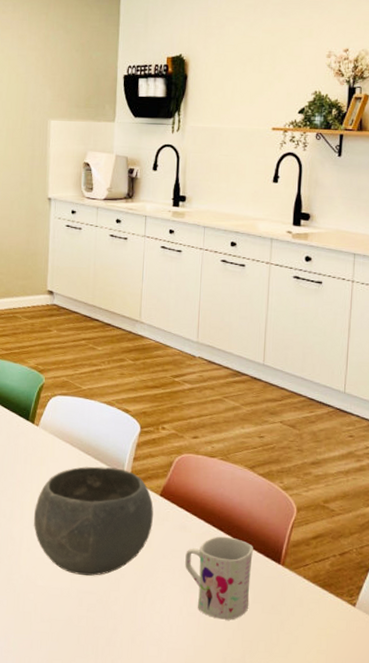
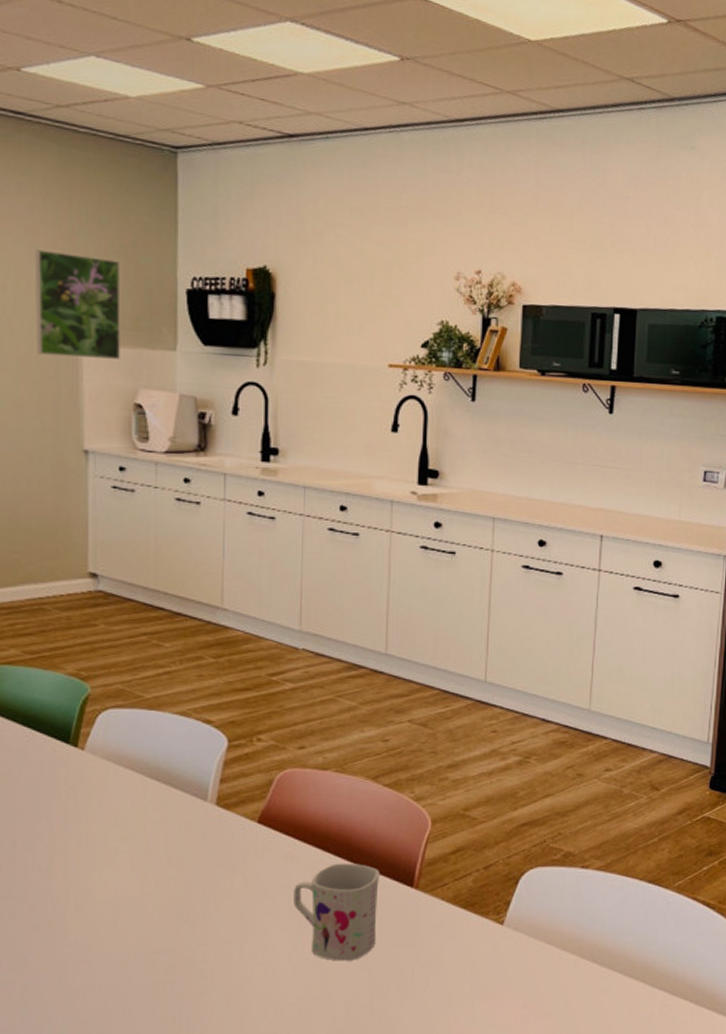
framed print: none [20,51,79,129] -> present [34,249,121,359]
bowl: present [33,466,154,576] -> none [82,794,249,932]

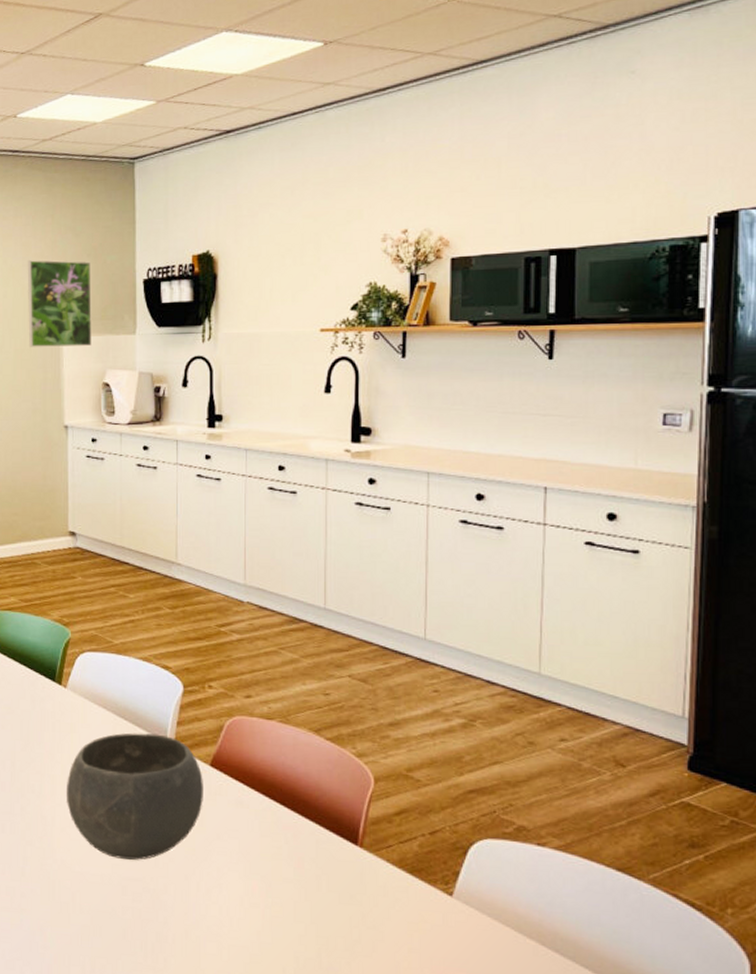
bowl: none [82,794,249,932] -> present [66,733,203,860]
mug: present [293,863,379,961] -> none [244,812,324,912]

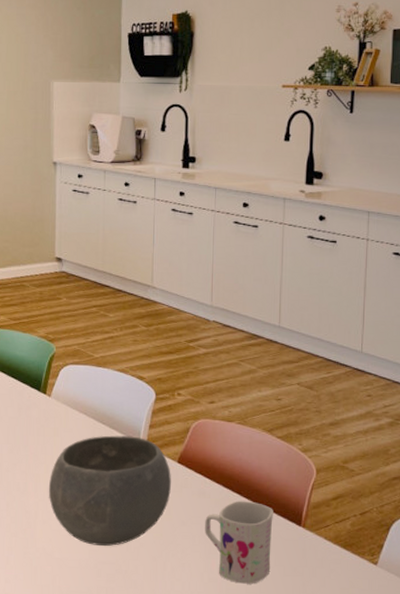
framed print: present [27,260,92,347] -> none [21,10,81,91]
mug: none [244,812,324,912] -> present [205,501,273,584]

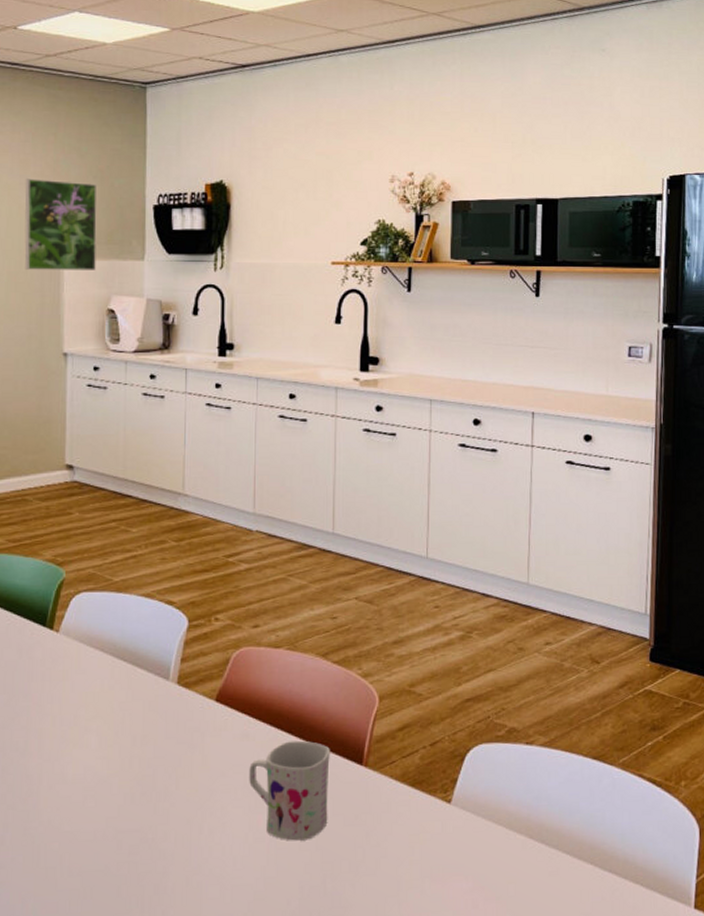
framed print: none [21,10,81,91] -> present [24,178,97,270]
bowl: present [48,435,171,546] -> none [55,673,208,811]

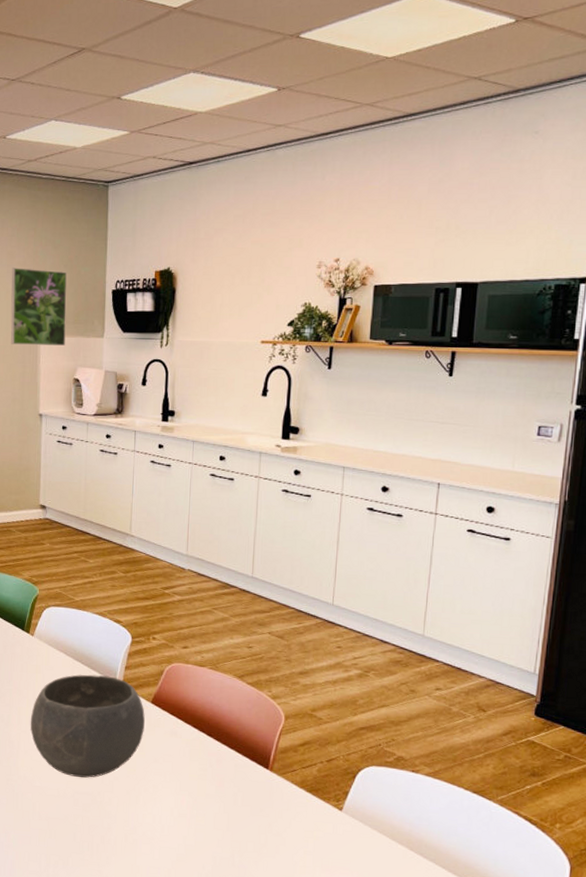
bowl: none [55,673,208,811] -> present [30,674,145,778]
mug: present [249,740,330,841] -> none [176,742,242,822]

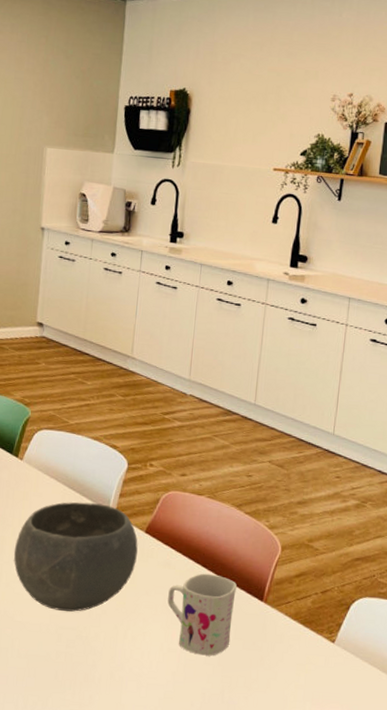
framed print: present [11,268,67,346] -> none [14,74,78,159]
mug: none [176,742,242,822] -> present [167,573,237,656]

